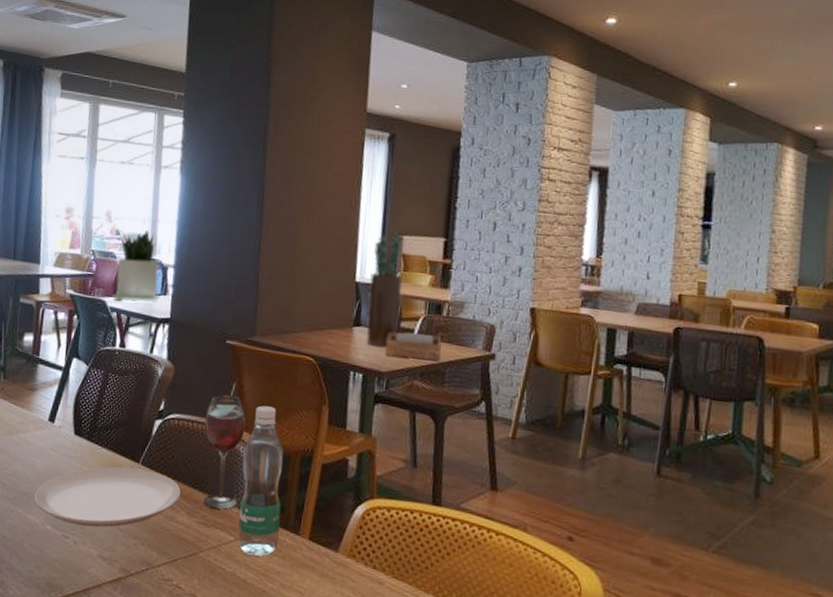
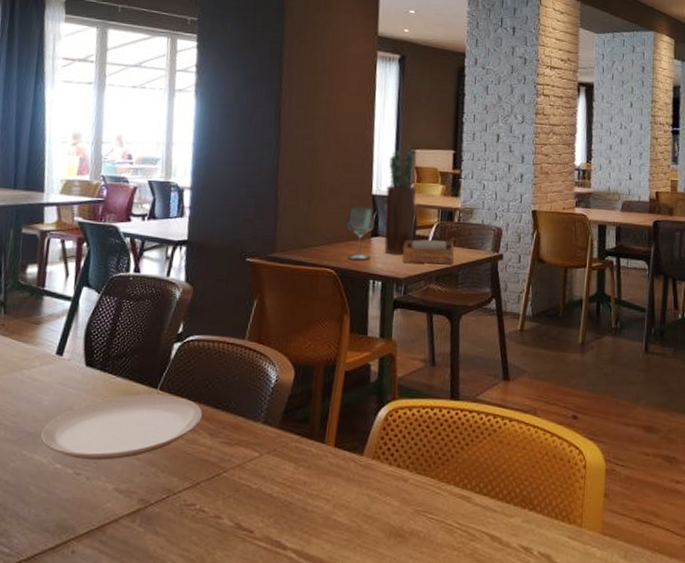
planter: present [111,230,160,303] -> none [124,154,176,226]
wineglass: present [203,394,246,510] -> none [225,311,268,426]
bottle: present [237,405,285,557] -> none [262,320,308,469]
wine glass: none [327,293,358,351] -> present [346,206,375,260]

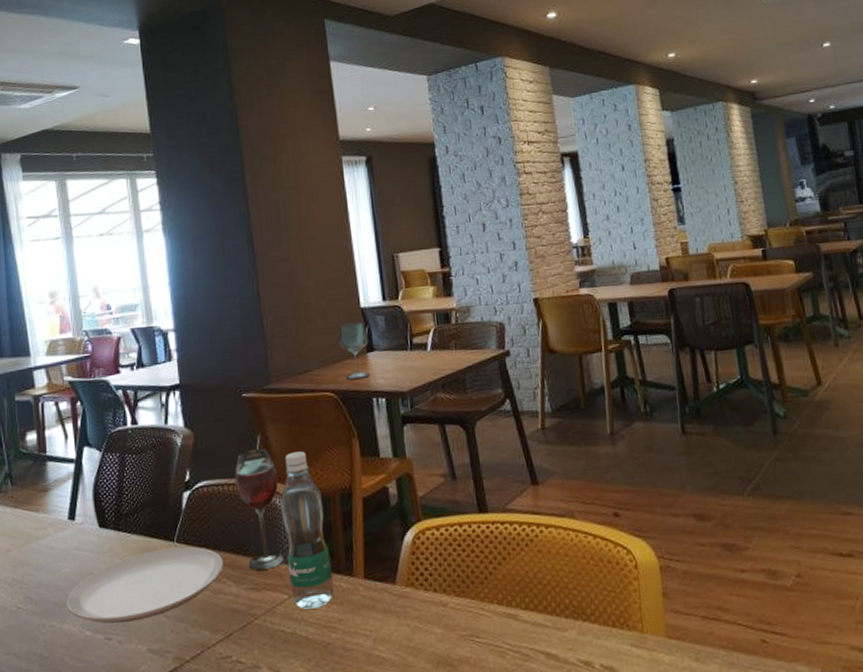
wineglass: none [225,311,268,426] -> present [234,448,284,570]
bottle: none [262,320,308,469] -> present [280,451,334,609]
vase: present [384,139,416,256] -> none [372,243,413,369]
napkin holder: present [403,239,454,265] -> none [403,344,458,374]

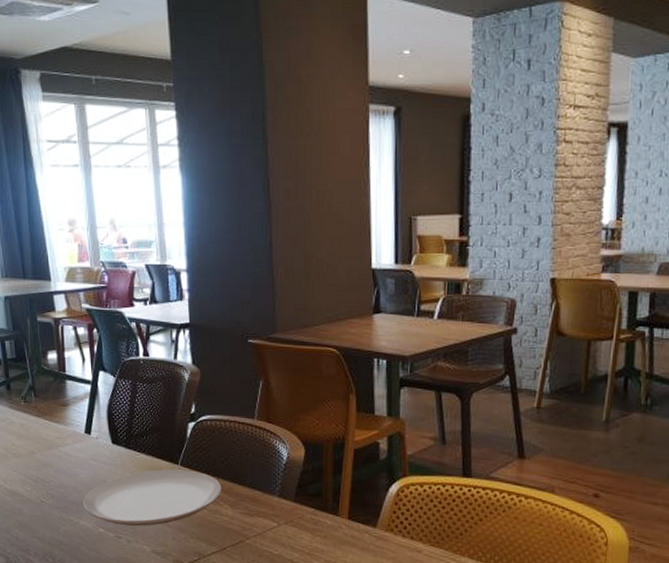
wineglass: present [234,448,284,570] -> none [236,392,277,499]
bottle: present [280,451,334,609] -> none [277,399,320,538]
wine glass: present [338,321,370,379] -> none [346,282,376,338]

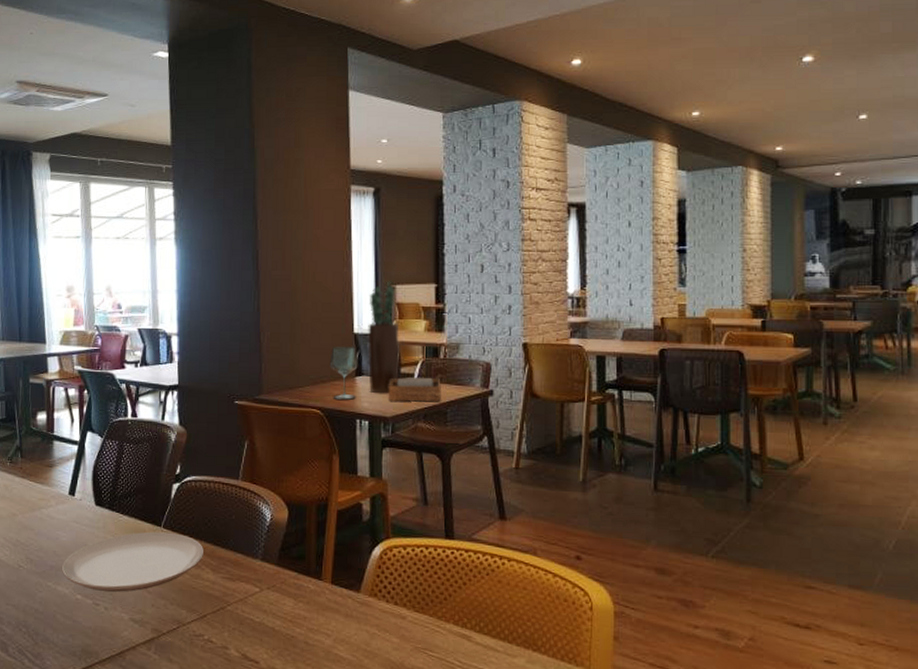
wine glass: none [346,282,376,338] -> present [329,346,358,400]
vase: none [386,205,420,333] -> present [367,274,400,394]
napkin holder: none [408,314,463,341] -> present [389,376,441,402]

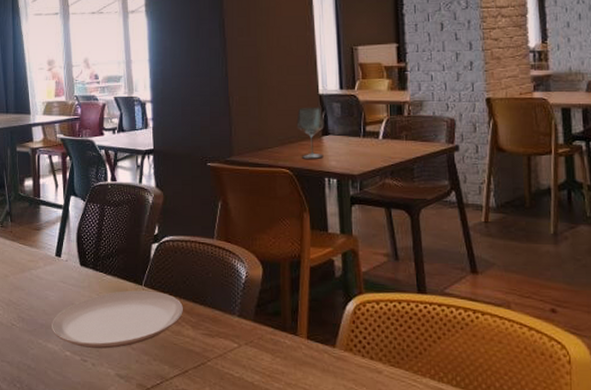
vase: present [367,274,400,394] -> none [332,36,366,152]
napkin holder: present [389,376,441,402] -> none [355,134,407,159]

